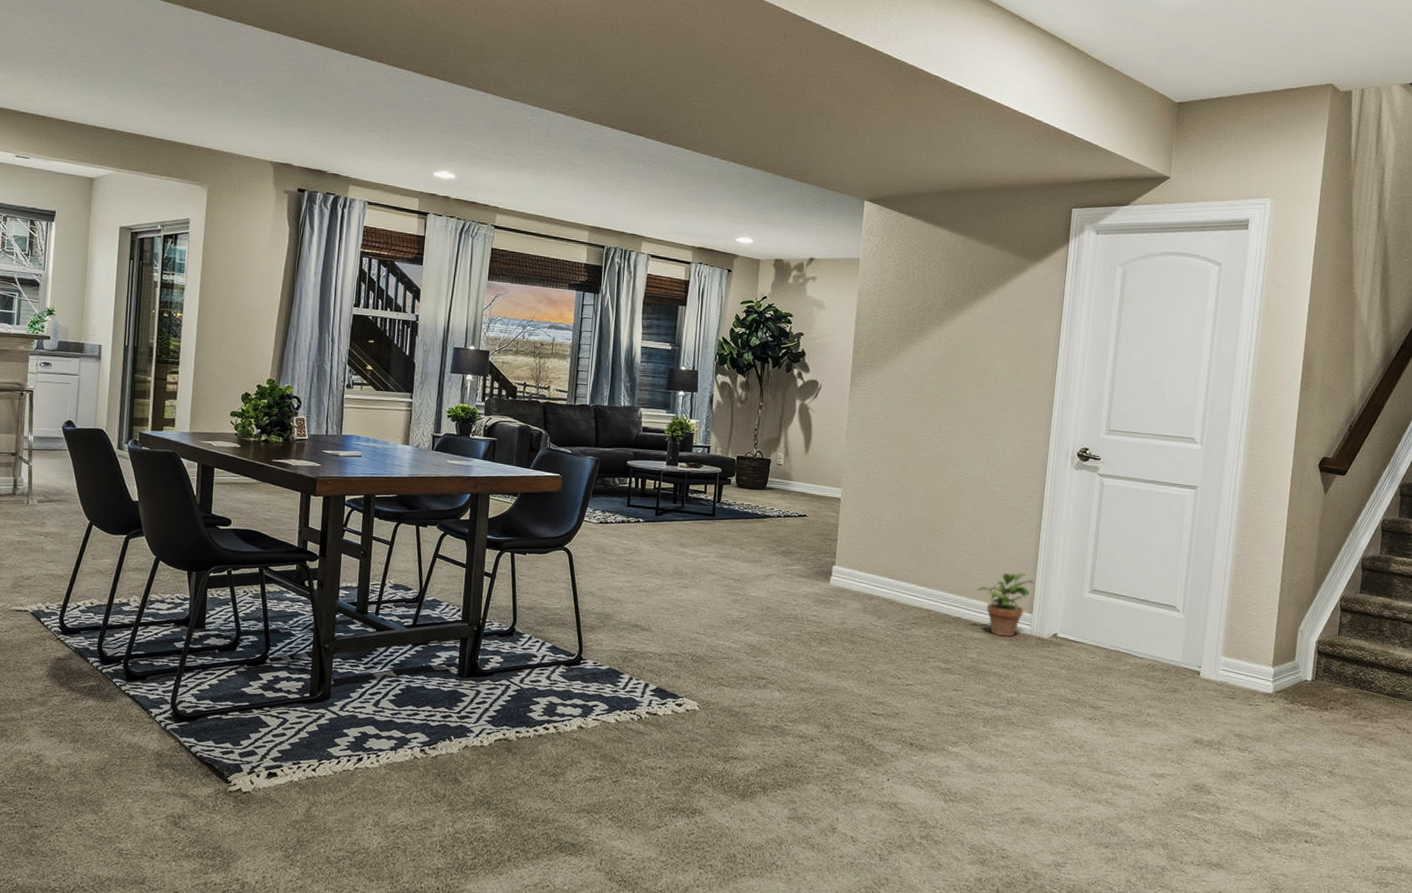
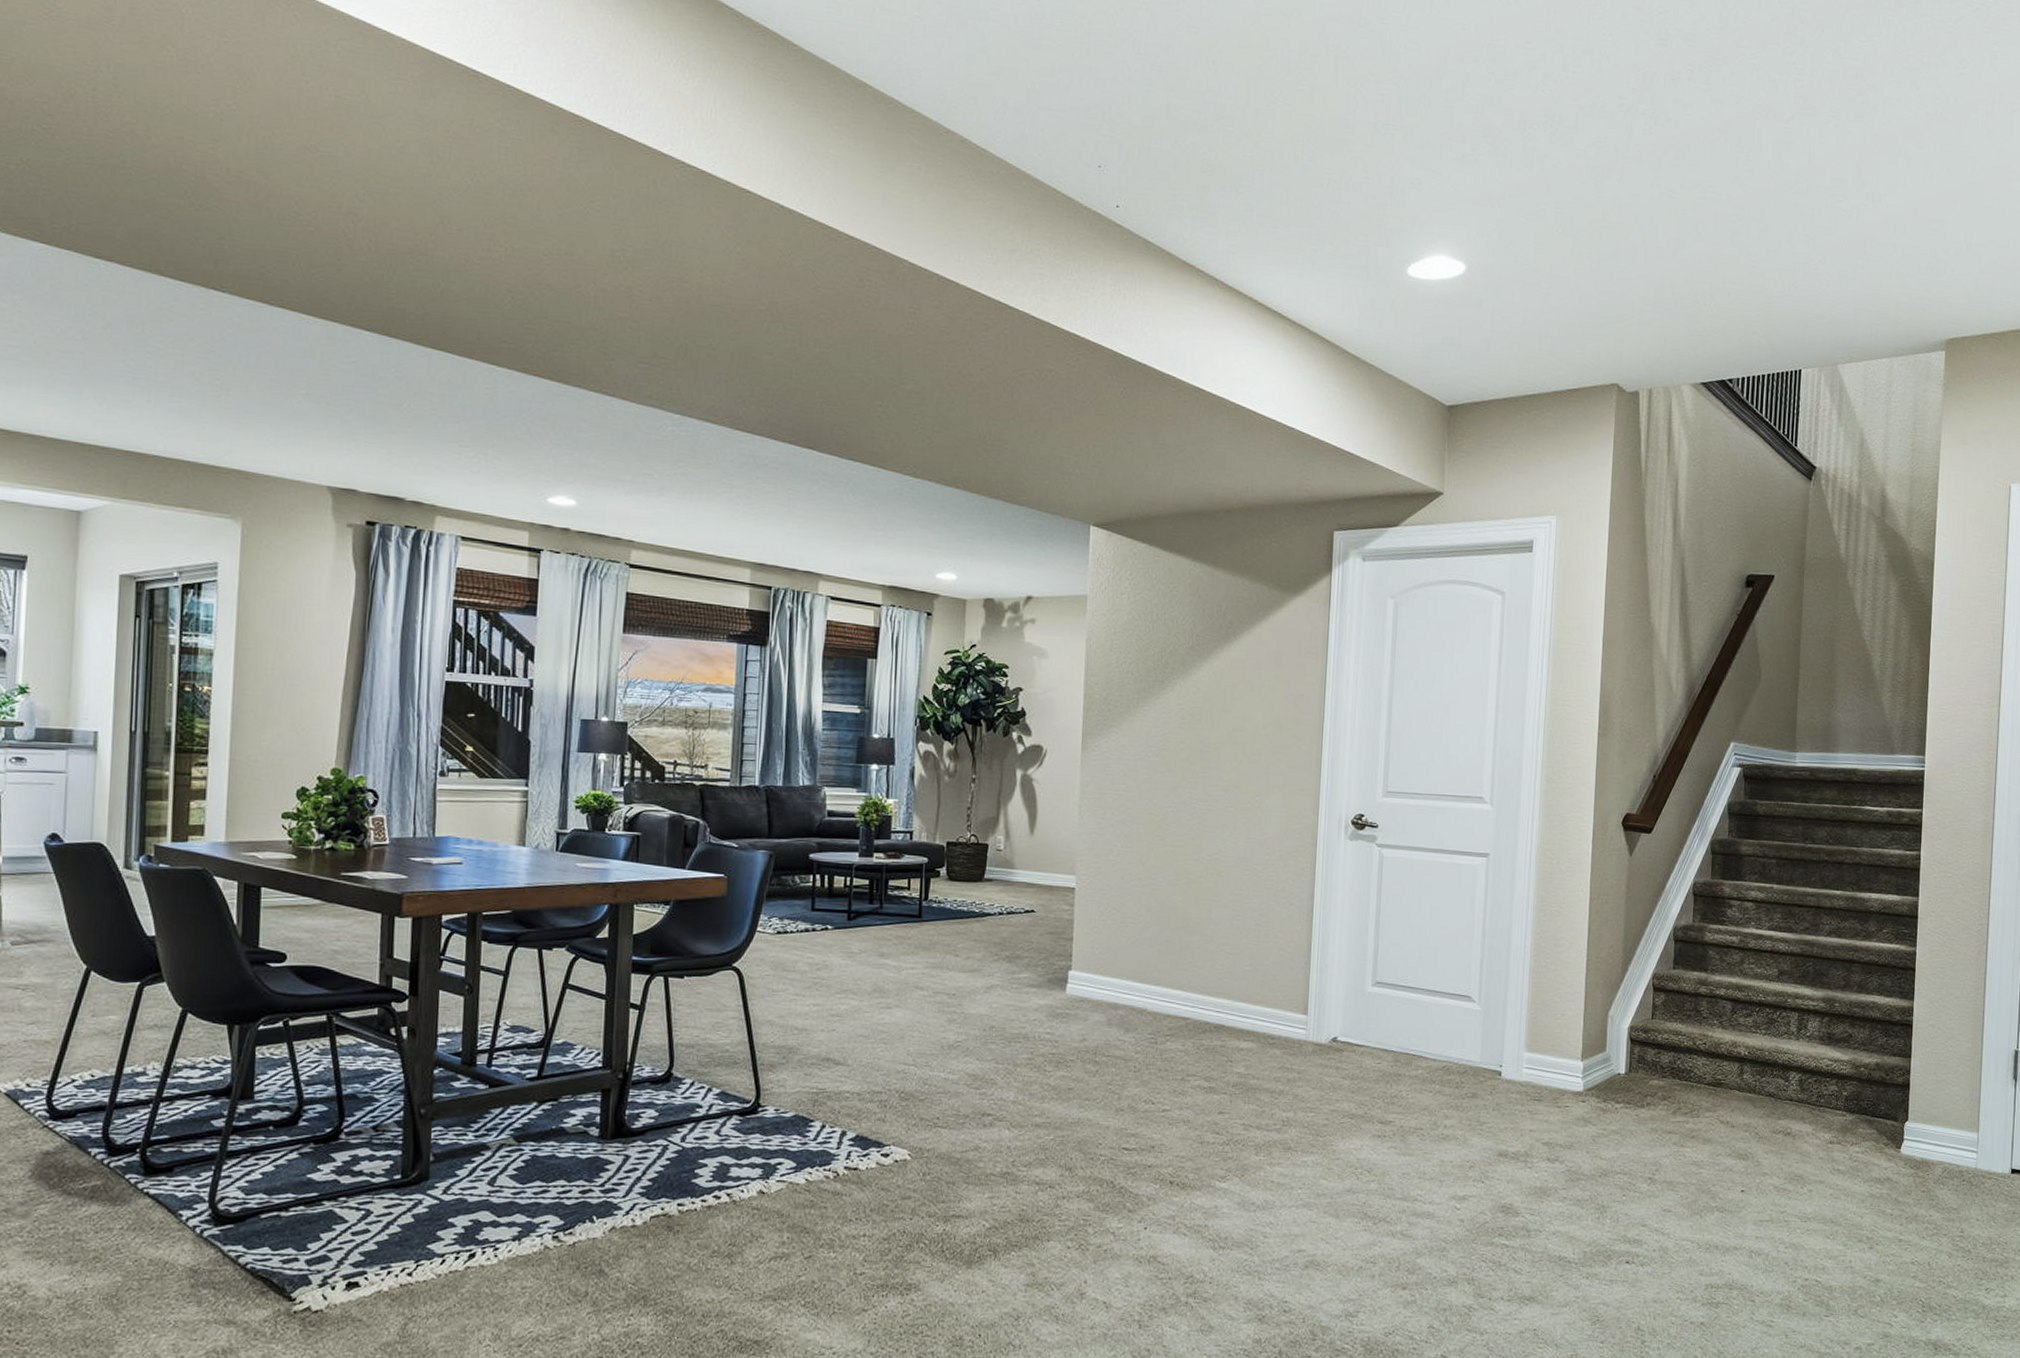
potted plant: present [976,572,1035,637] -> none [1240,966,1309,1045]

